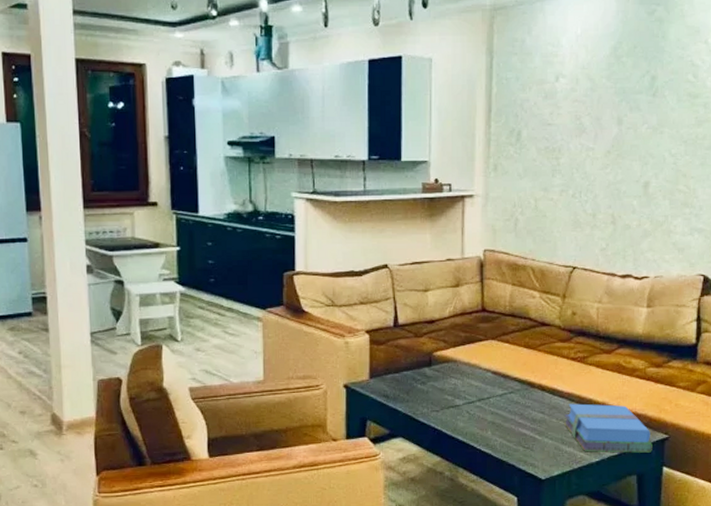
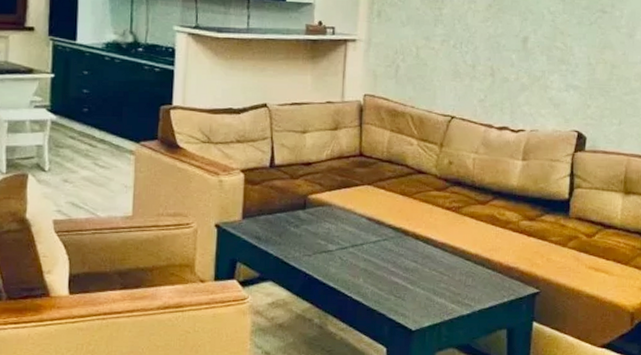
books: present [563,403,653,453] -> none [436,253,523,307]

